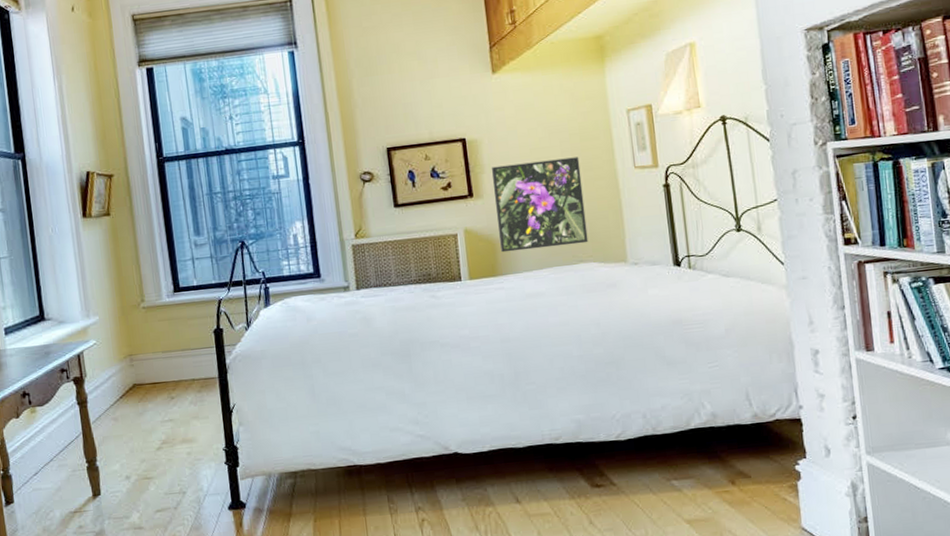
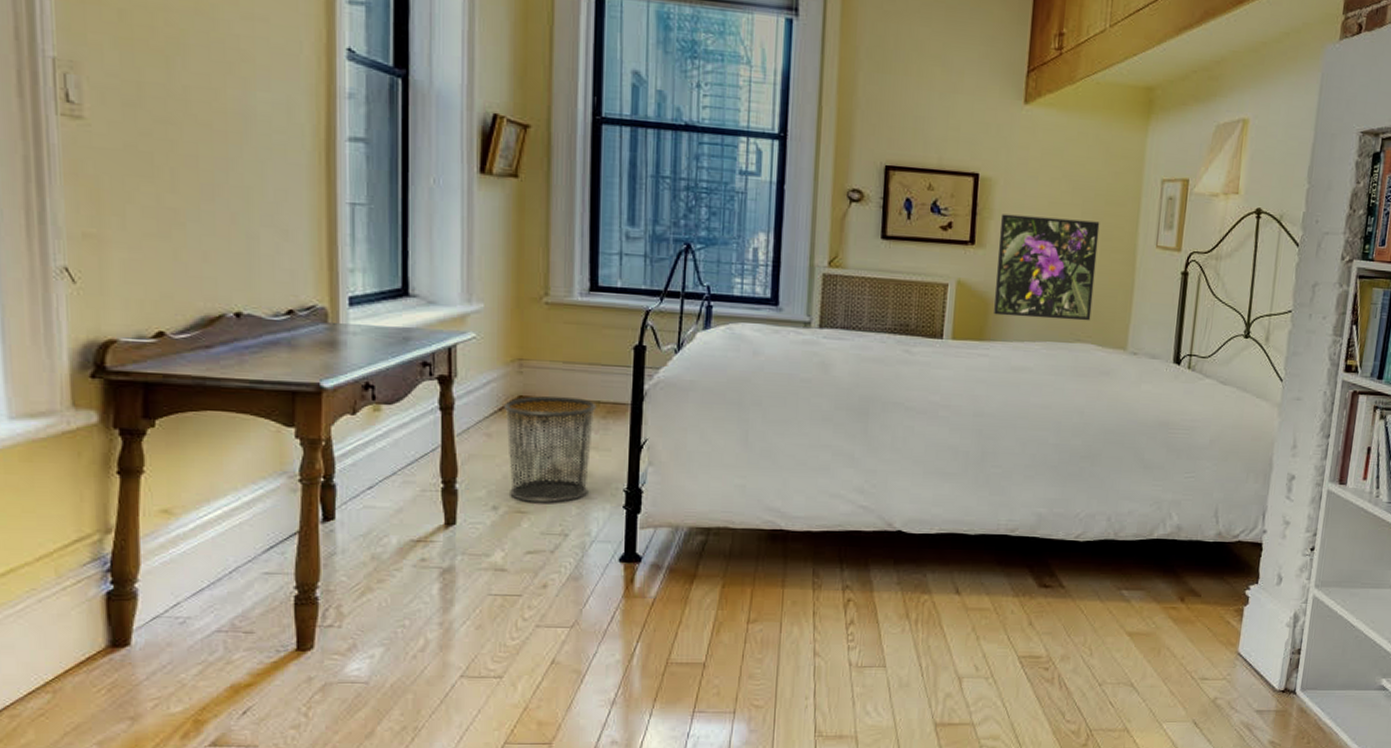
waste bin: none [123,378,196,470] -> present [503,395,597,503]

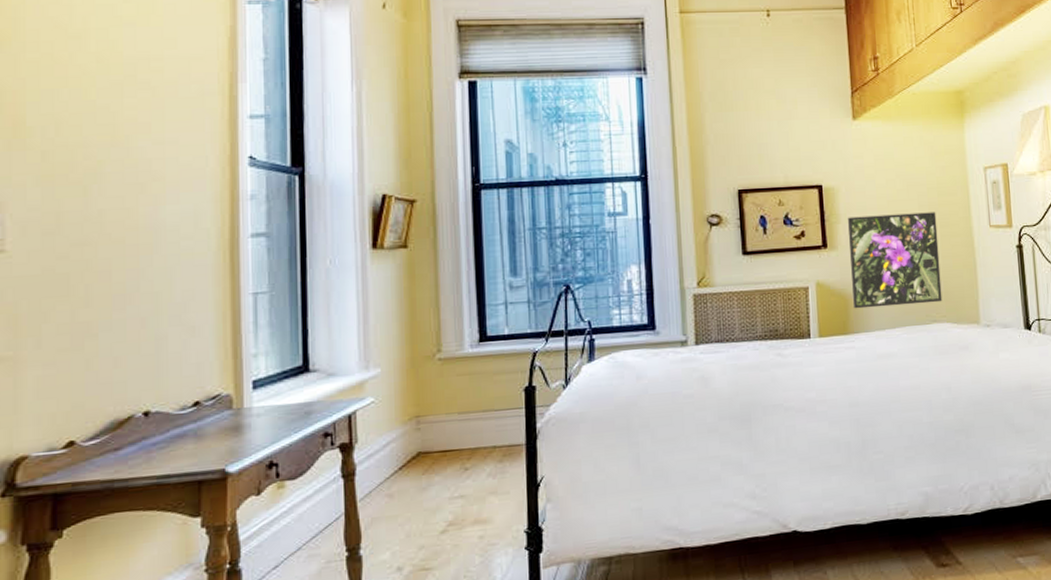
waste bin: present [503,395,597,503] -> none [403,445,493,558]

